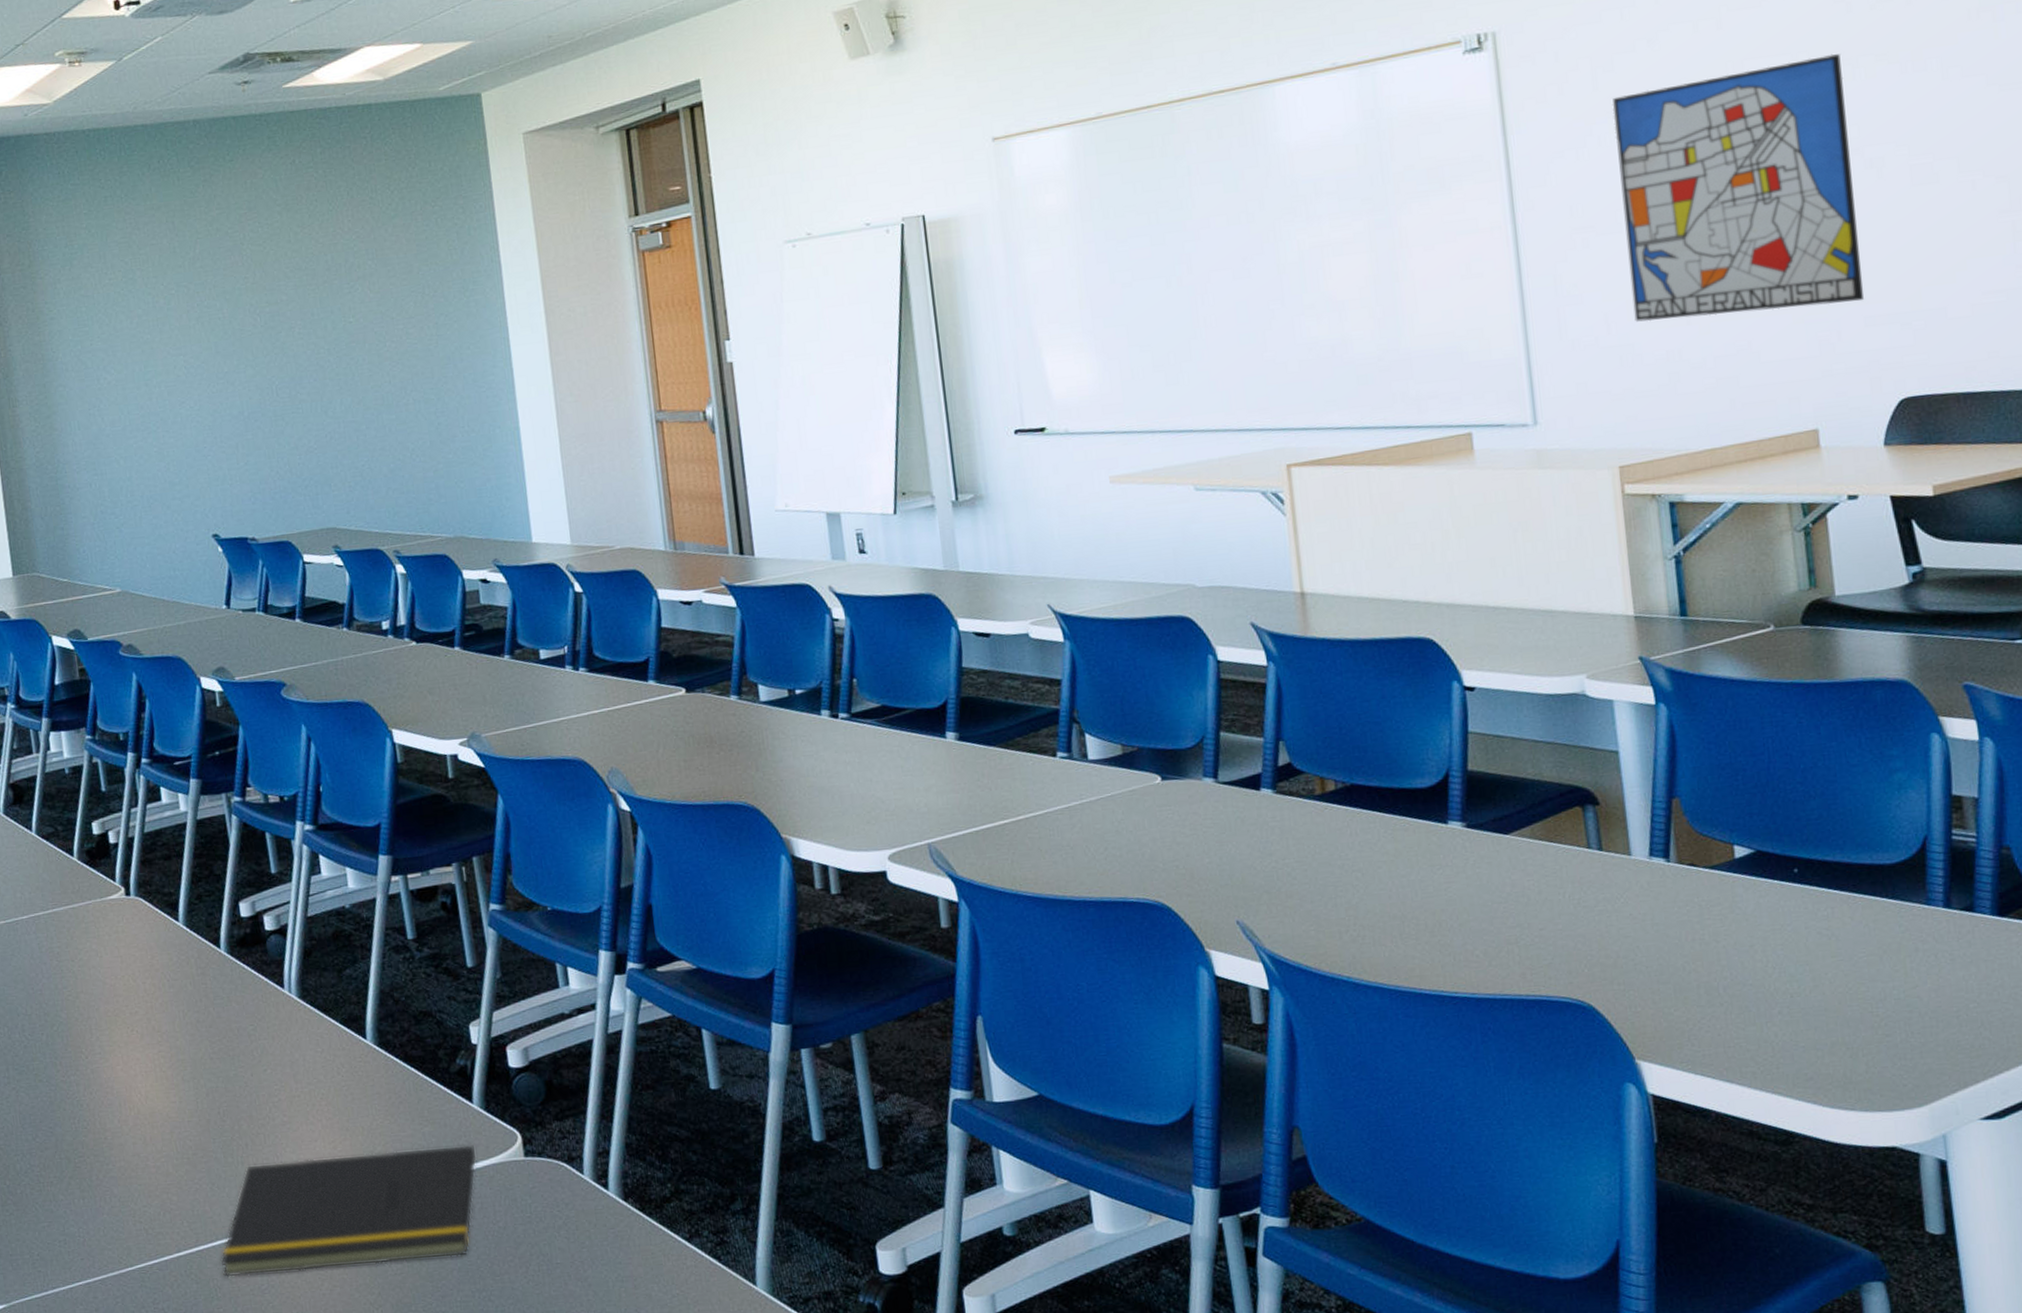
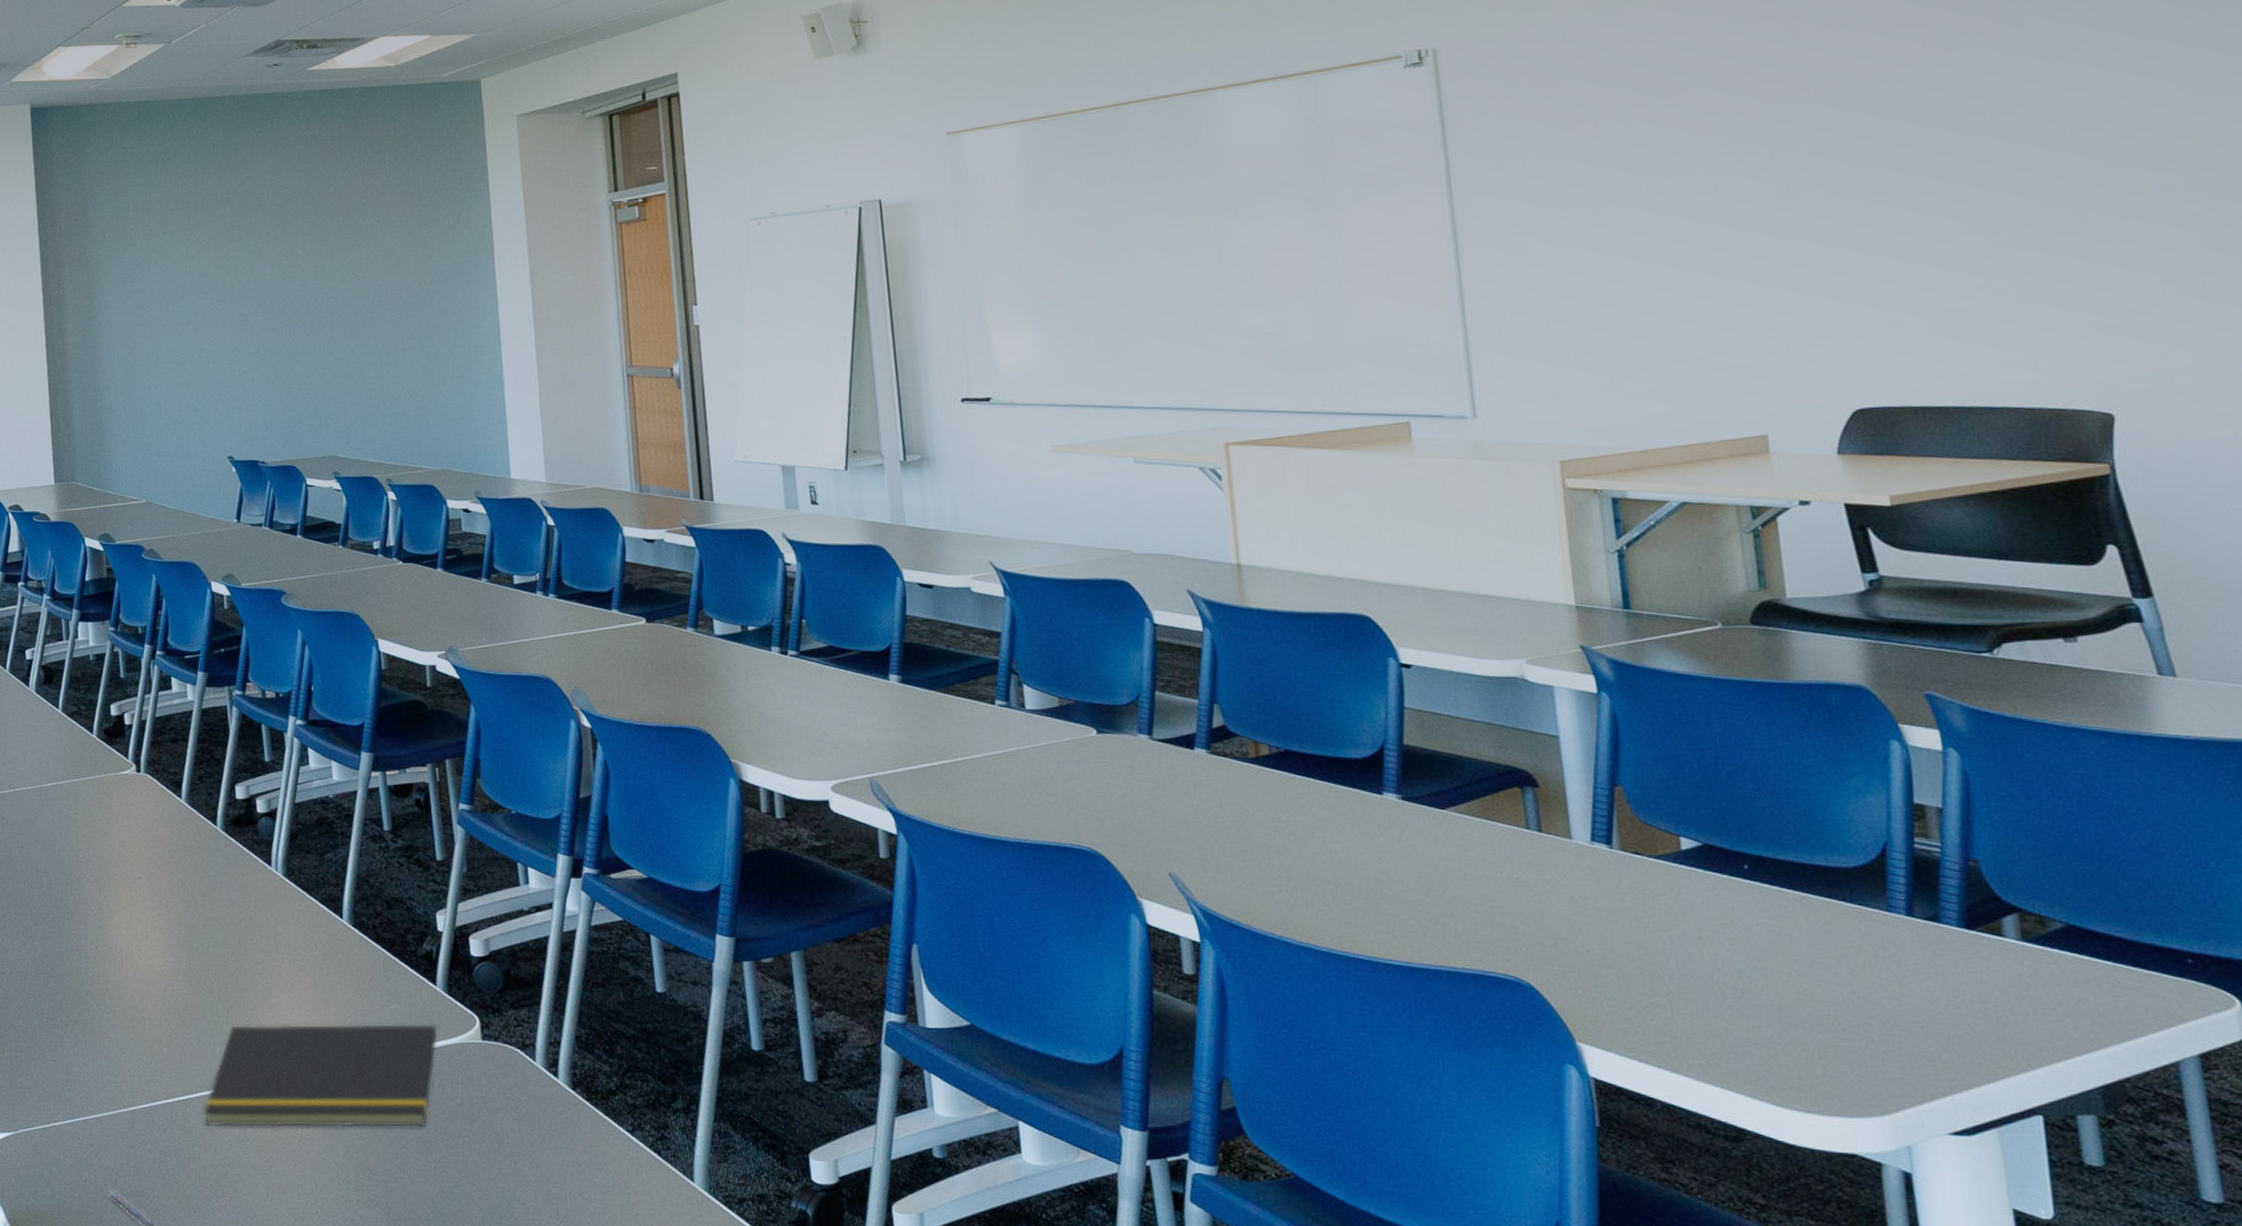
wall art: present [1612,53,1864,322] -> none [1553,77,1815,325]

